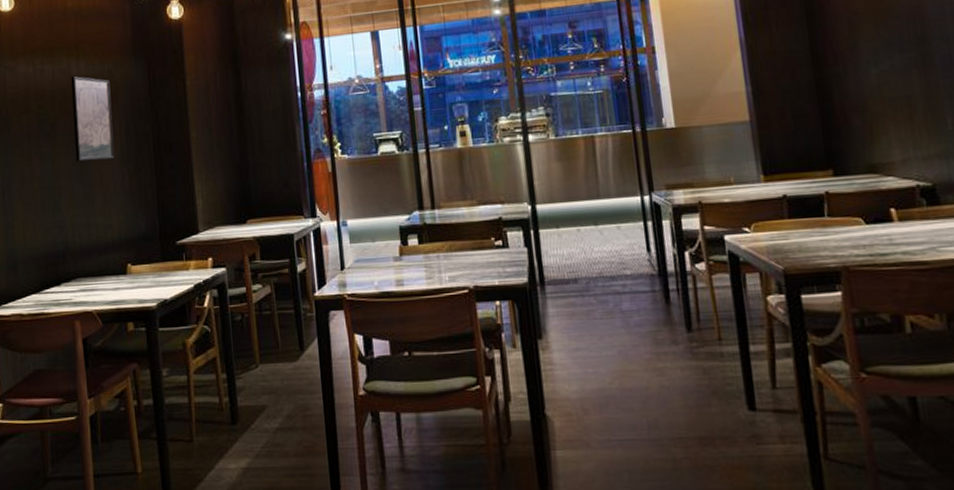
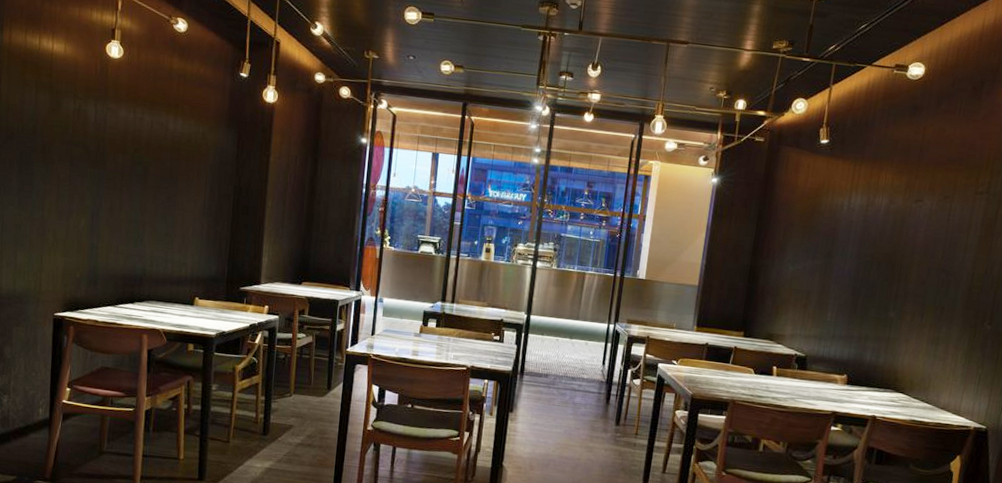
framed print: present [71,75,115,162] -> none [163,130,203,209]

